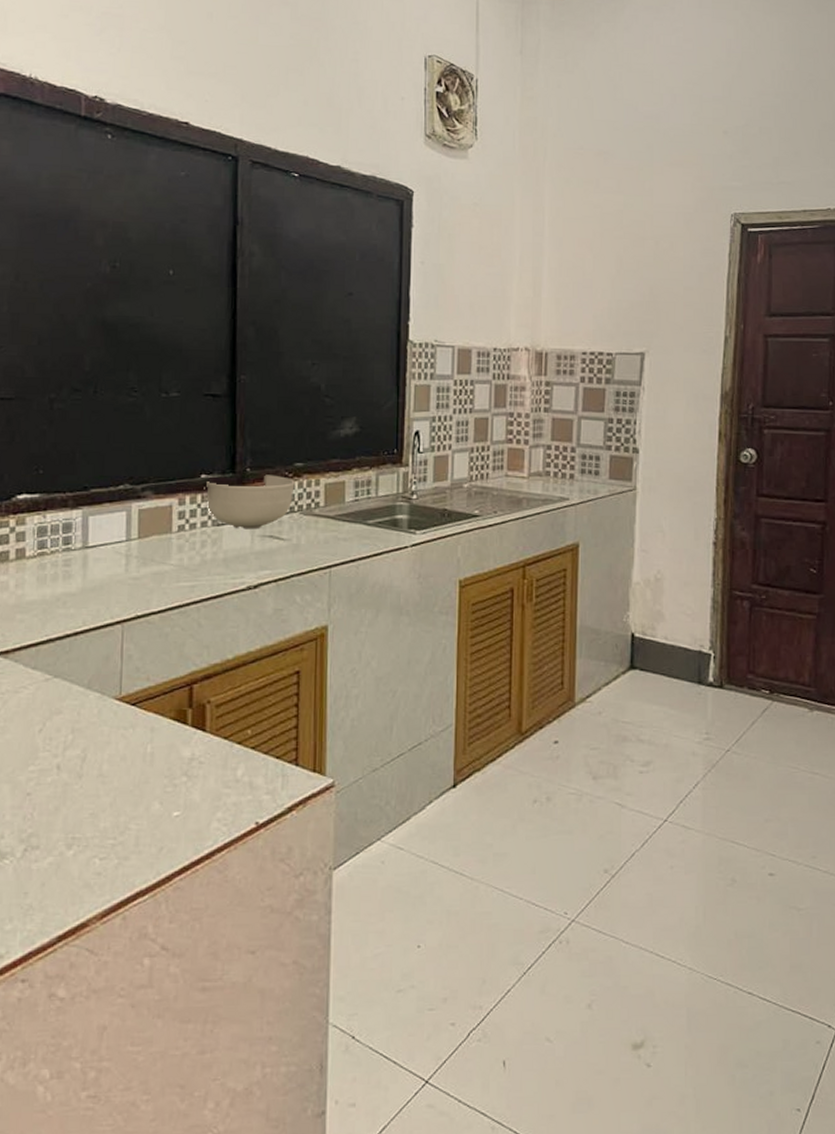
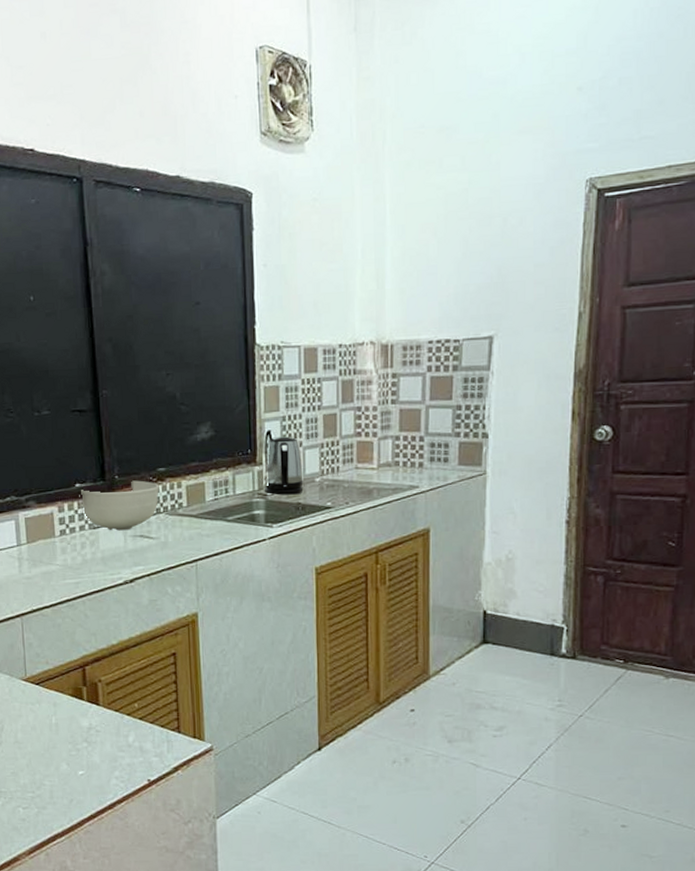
kettle: none [410,438,451,500] -> present [265,436,304,495]

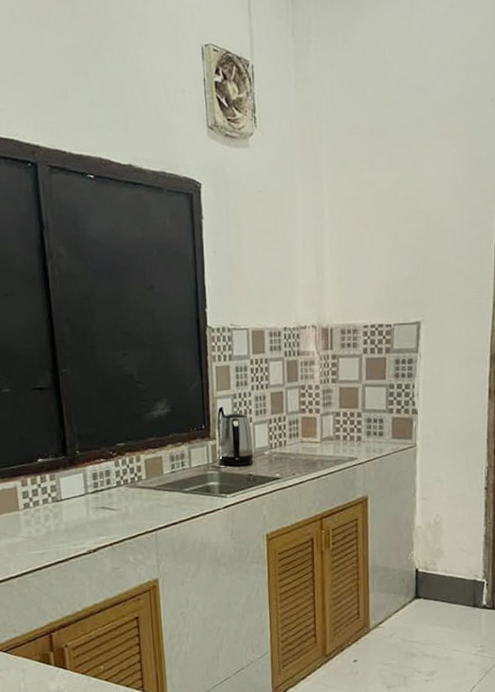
bowl: present [79,480,159,531] -> none [41,455,119,503]

